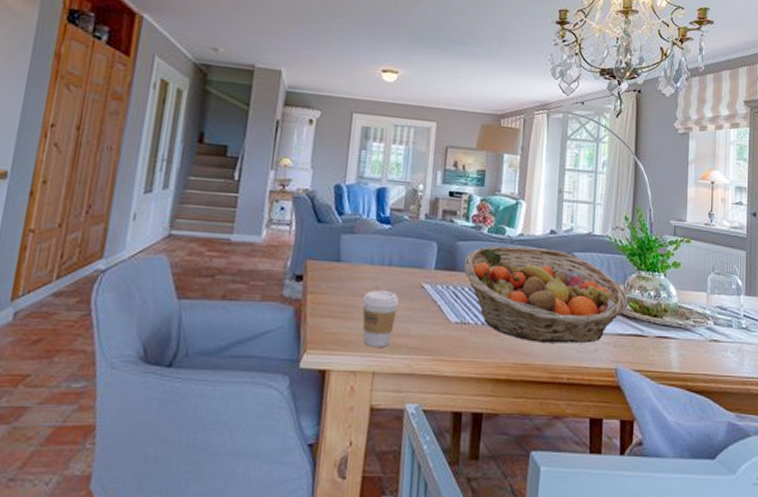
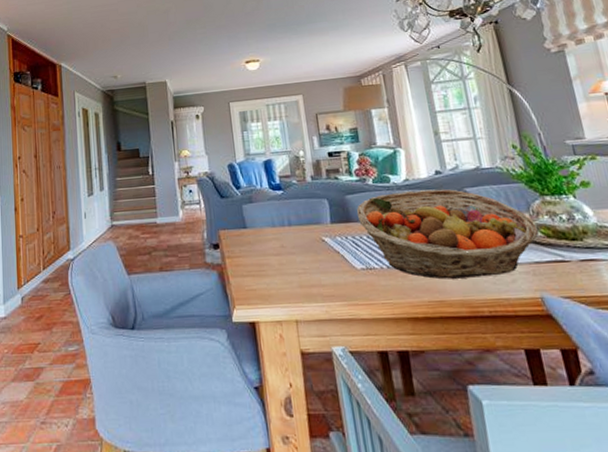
coffee cup: present [362,289,399,347] -> none [272,247,306,298]

